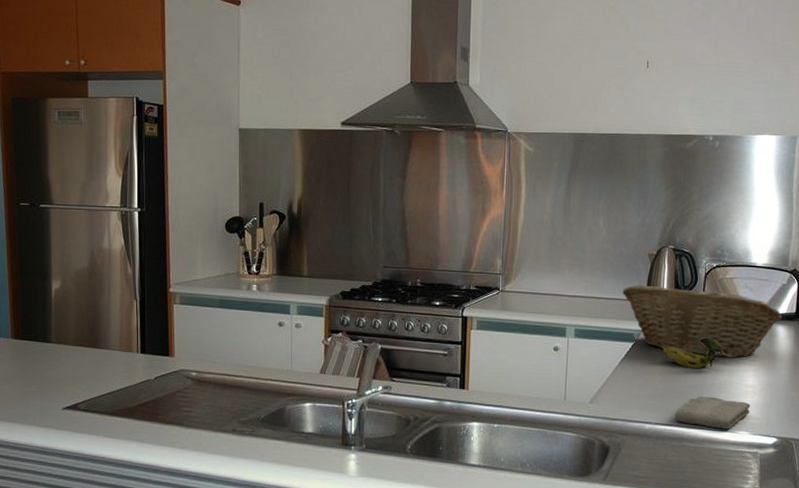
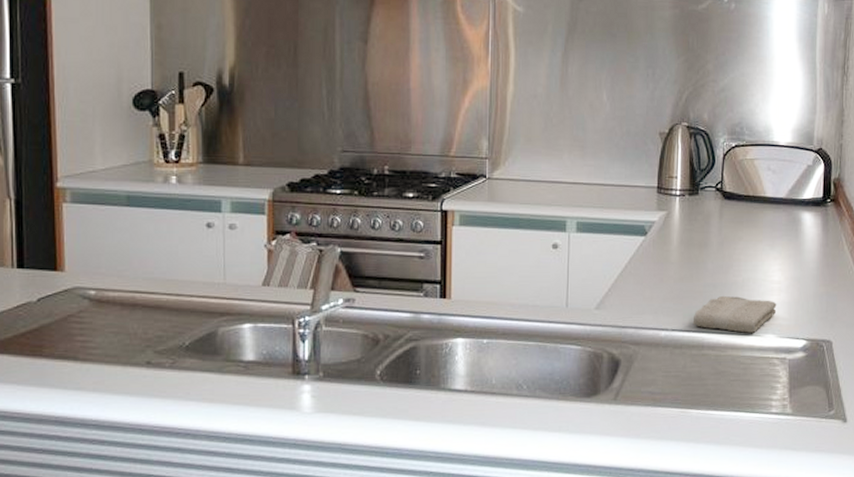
fruit basket: present [623,285,783,358] -> none [631,169,809,250]
banana: present [662,337,724,369] -> none [678,227,747,265]

